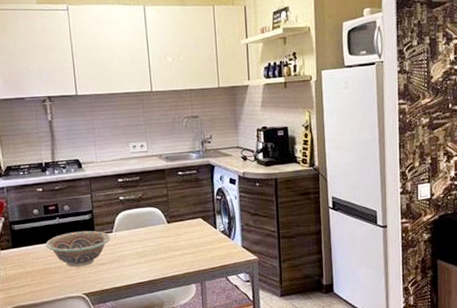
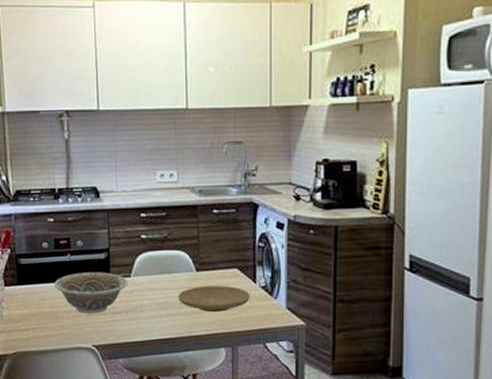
plate: none [153,233,213,256] -> present [178,286,250,312]

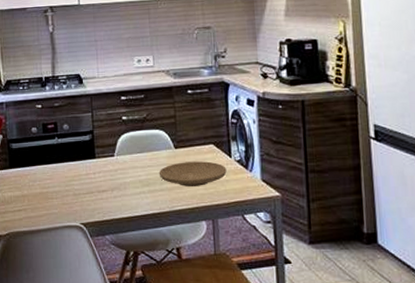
decorative bowl: present [54,272,128,314] -> none [43,153,112,193]

